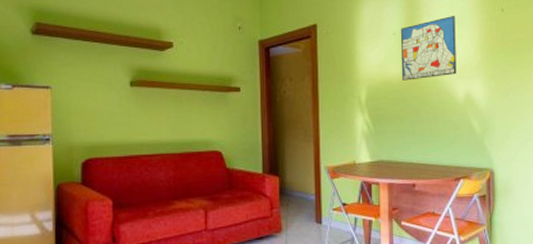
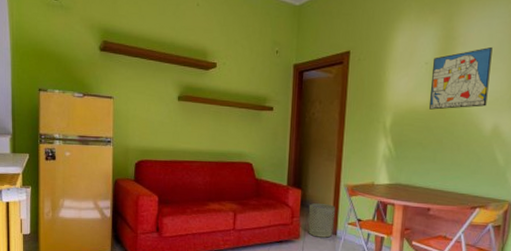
waste bin: none [288,190,318,228] -> present [308,203,336,238]

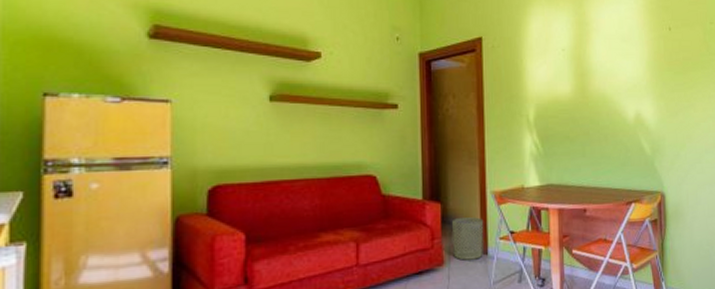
wall art: present [429,46,493,110] -> none [570,32,626,99]

